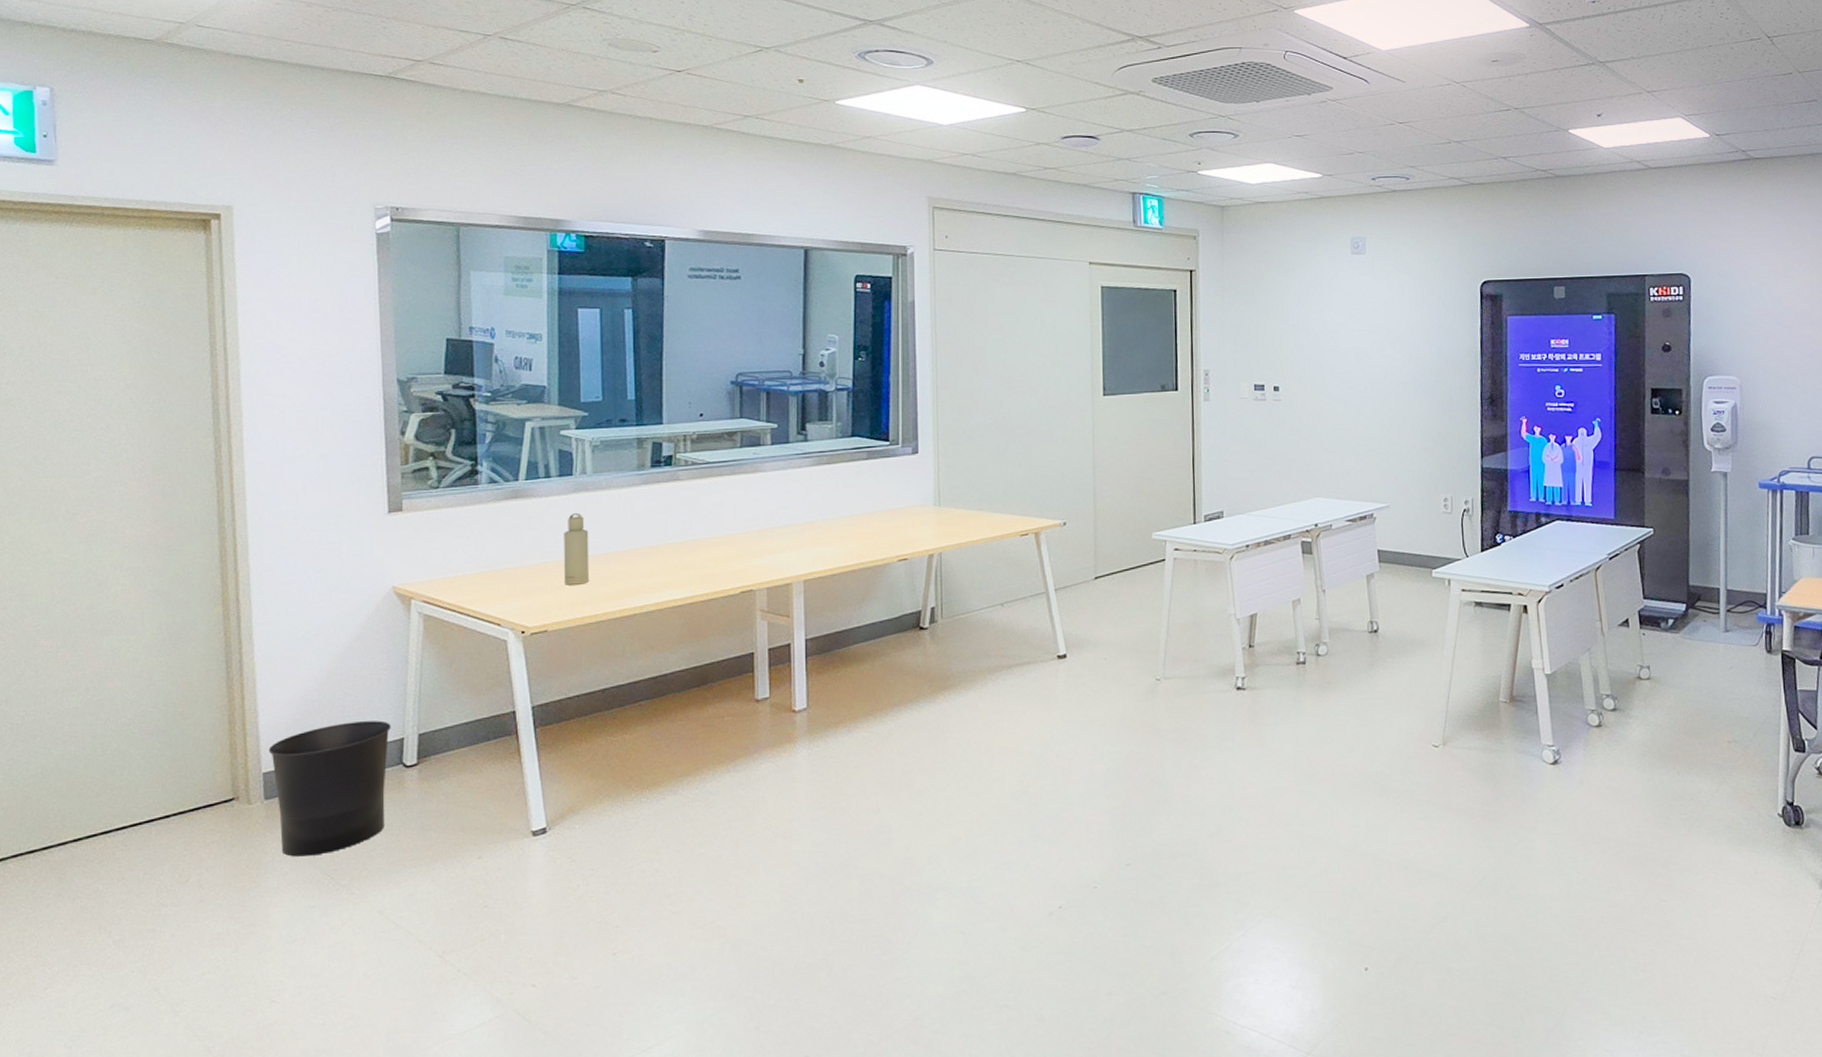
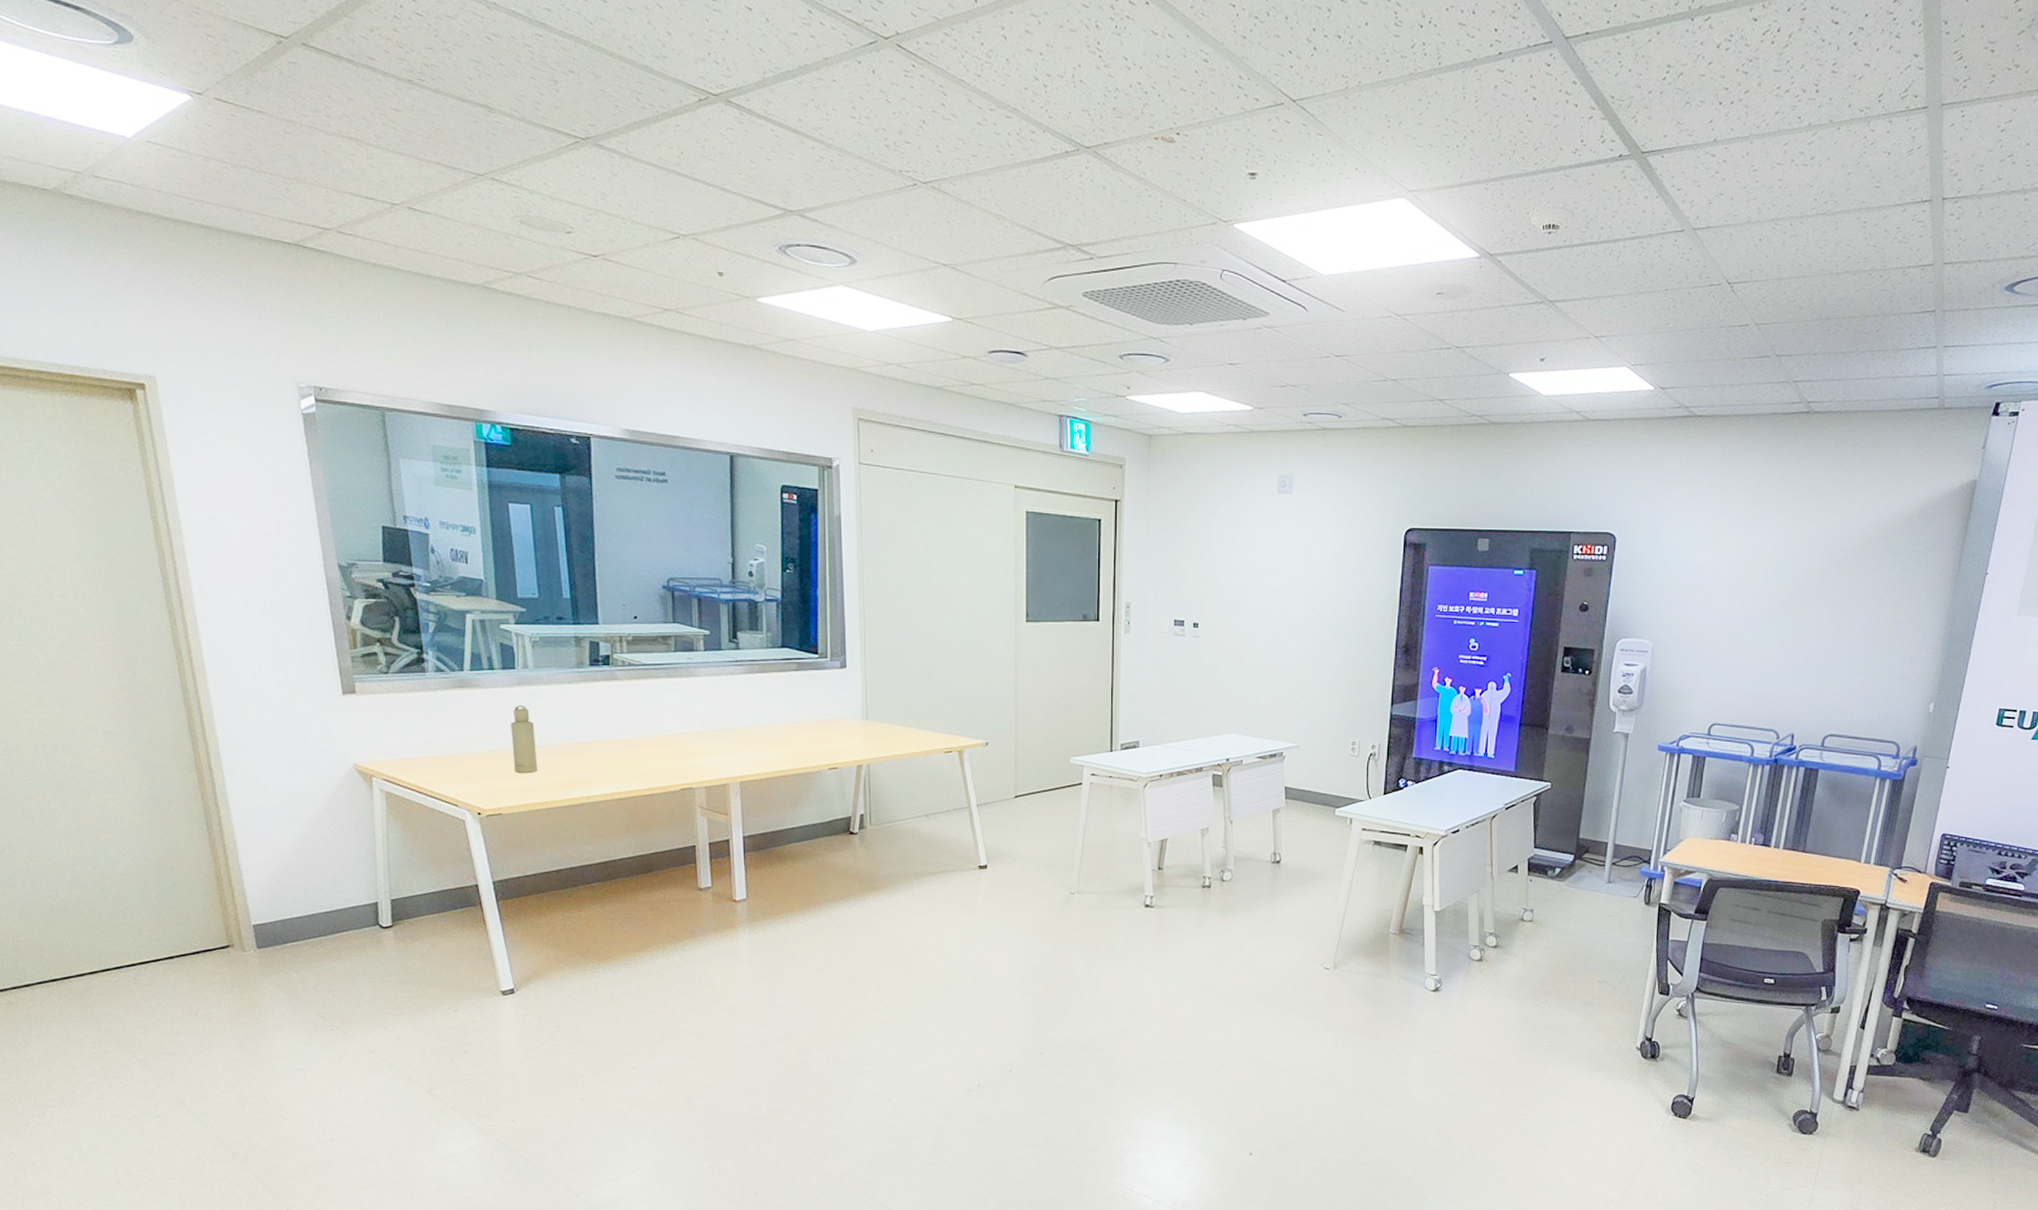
waste bin: present [268,720,391,857] -> none [255,885,368,999]

